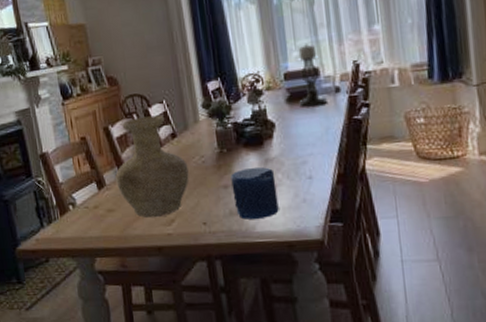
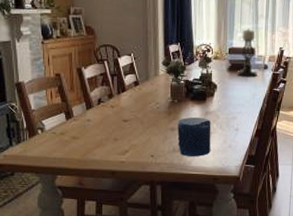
vase: present [115,115,189,218] -> none [83,64,145,148]

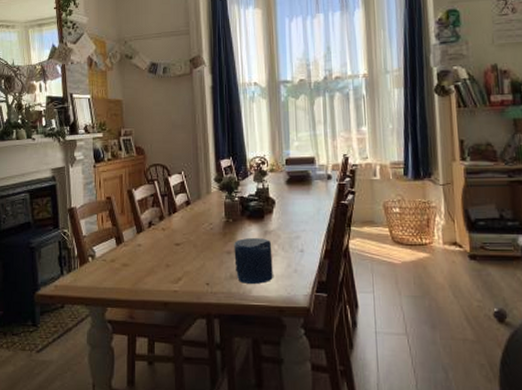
candle holder: present [237,27,258,77] -> none [296,135,321,189]

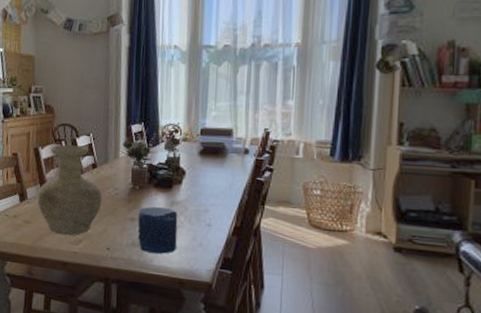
vase: none [133,184,198,275] -> present [37,144,102,236]

